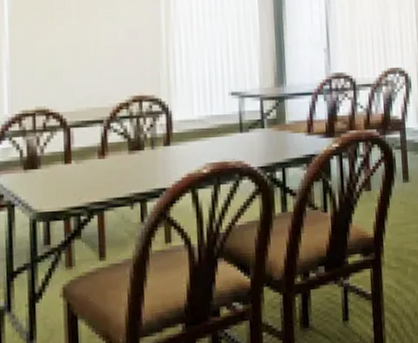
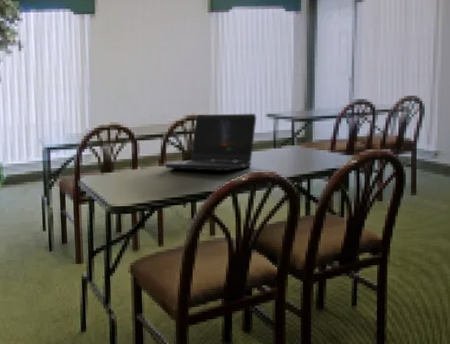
laptop computer: none [105,91,219,163] -> present [164,113,257,171]

